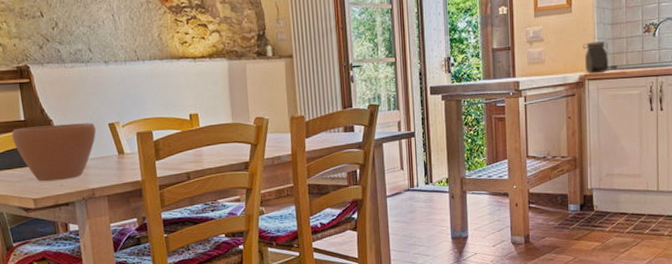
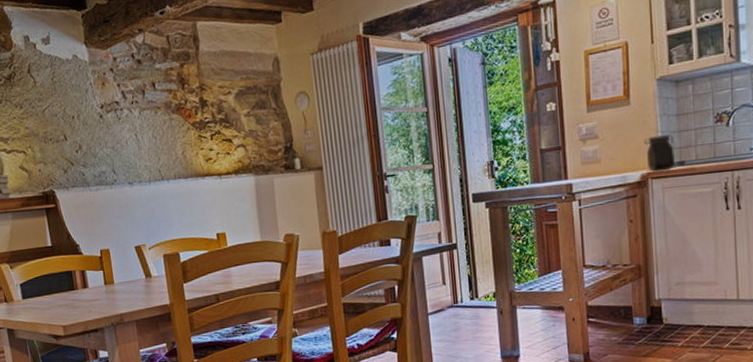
bowl: present [12,123,96,182] -> none [39,246,123,309]

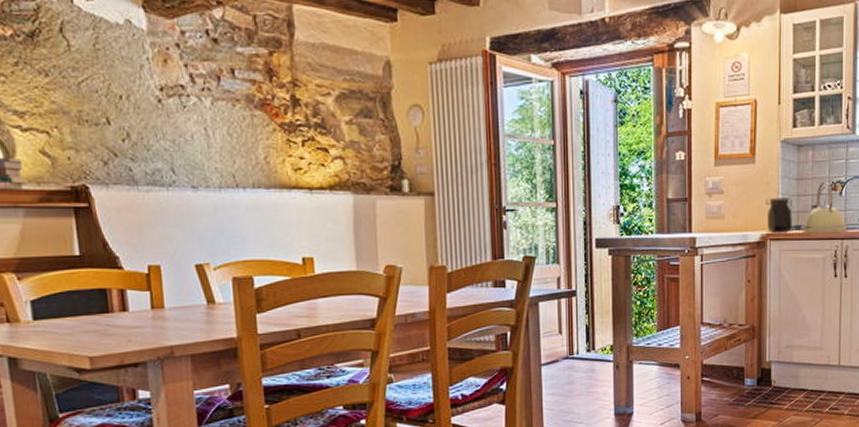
kettle: none [687,114,739,169] -> present [803,181,848,234]

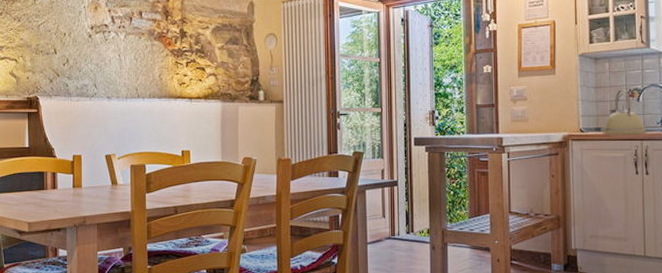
jar: present [765,198,793,235] -> none [566,103,593,136]

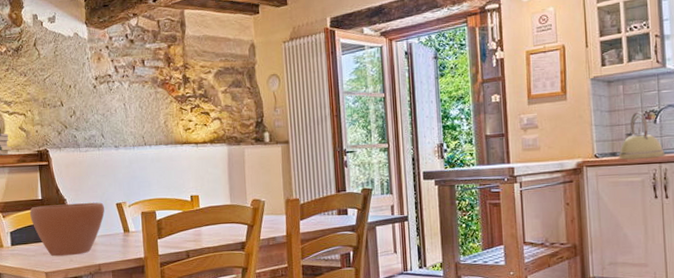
bowl: none [15,153,93,207] -> present [30,202,105,257]

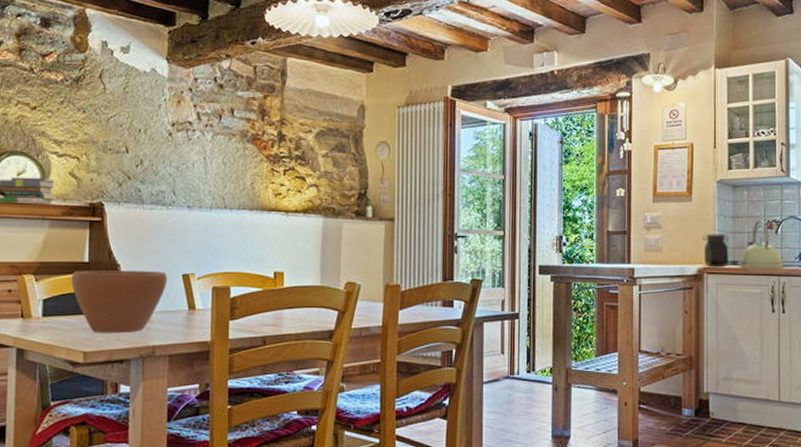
jar: none [579,128,608,162] -> present [702,234,730,269]

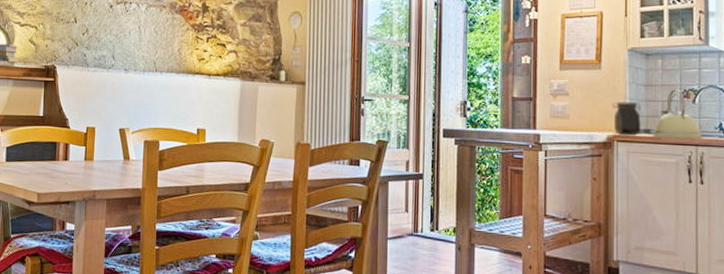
bowl: present [71,270,167,334] -> none [29,123,106,179]

